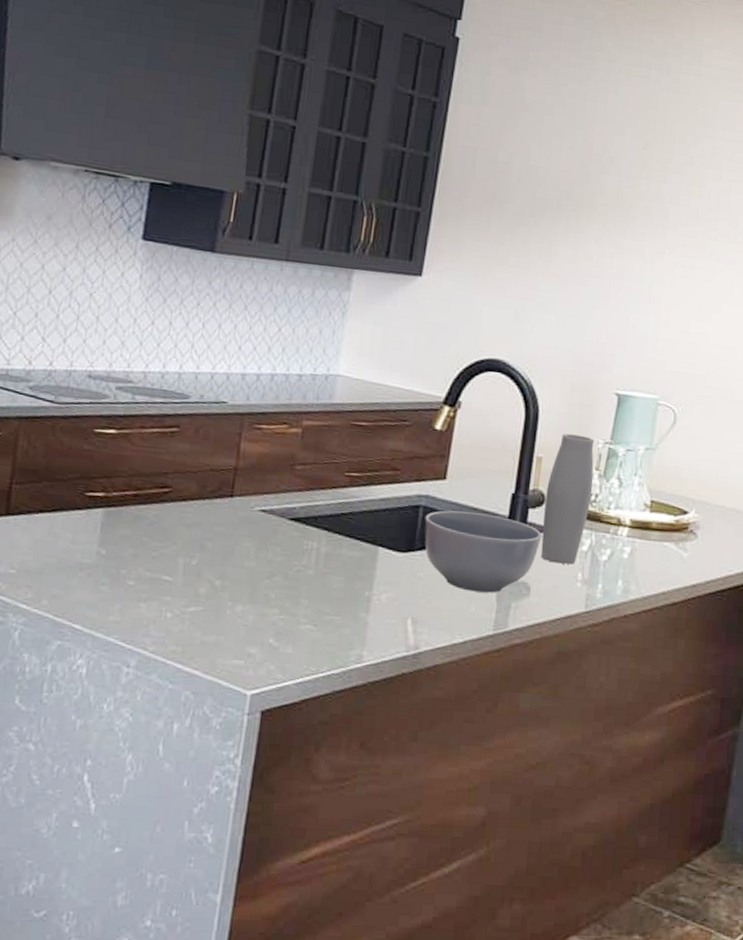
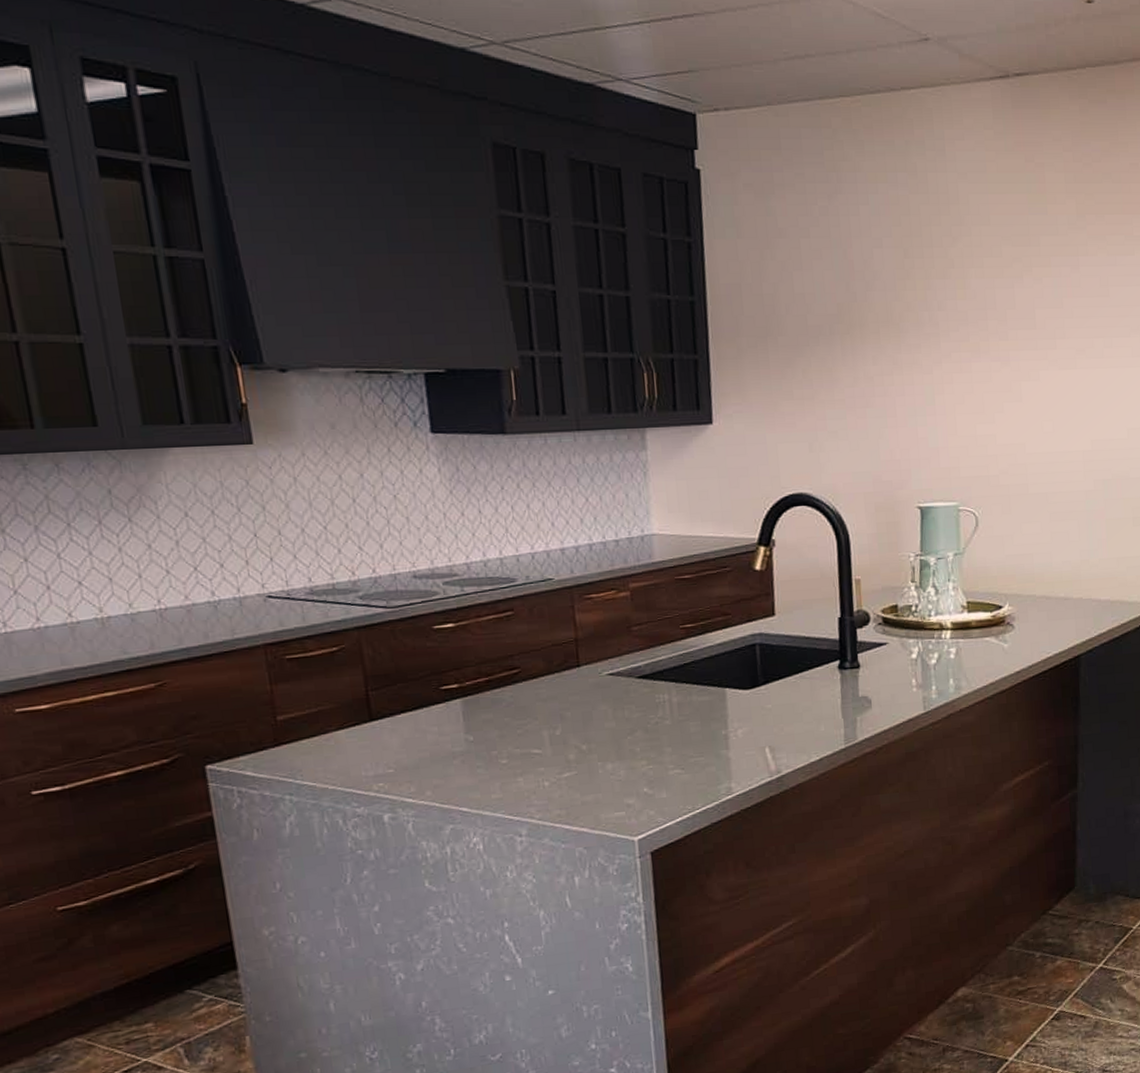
bowl: present [424,510,542,593] -> none [762,640,874,714]
vase: present [540,433,595,565] -> none [869,552,913,674]

